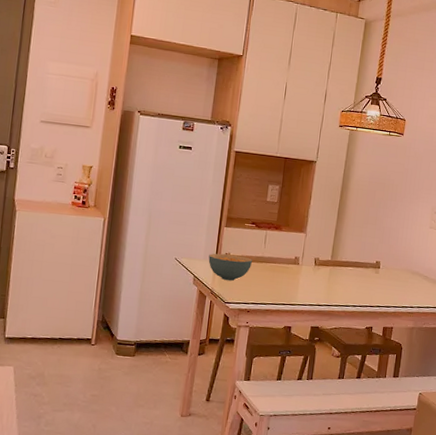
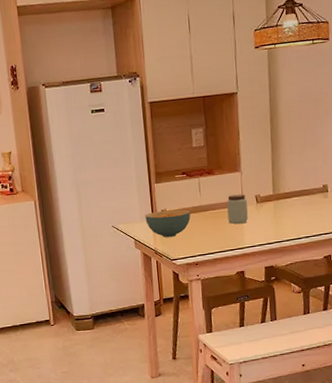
peanut butter: none [285,252,307,282] -> present [227,194,248,224]

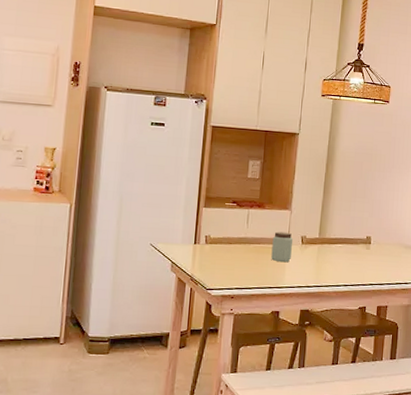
cereal bowl: present [145,209,191,238] -> none [187,236,235,266]

